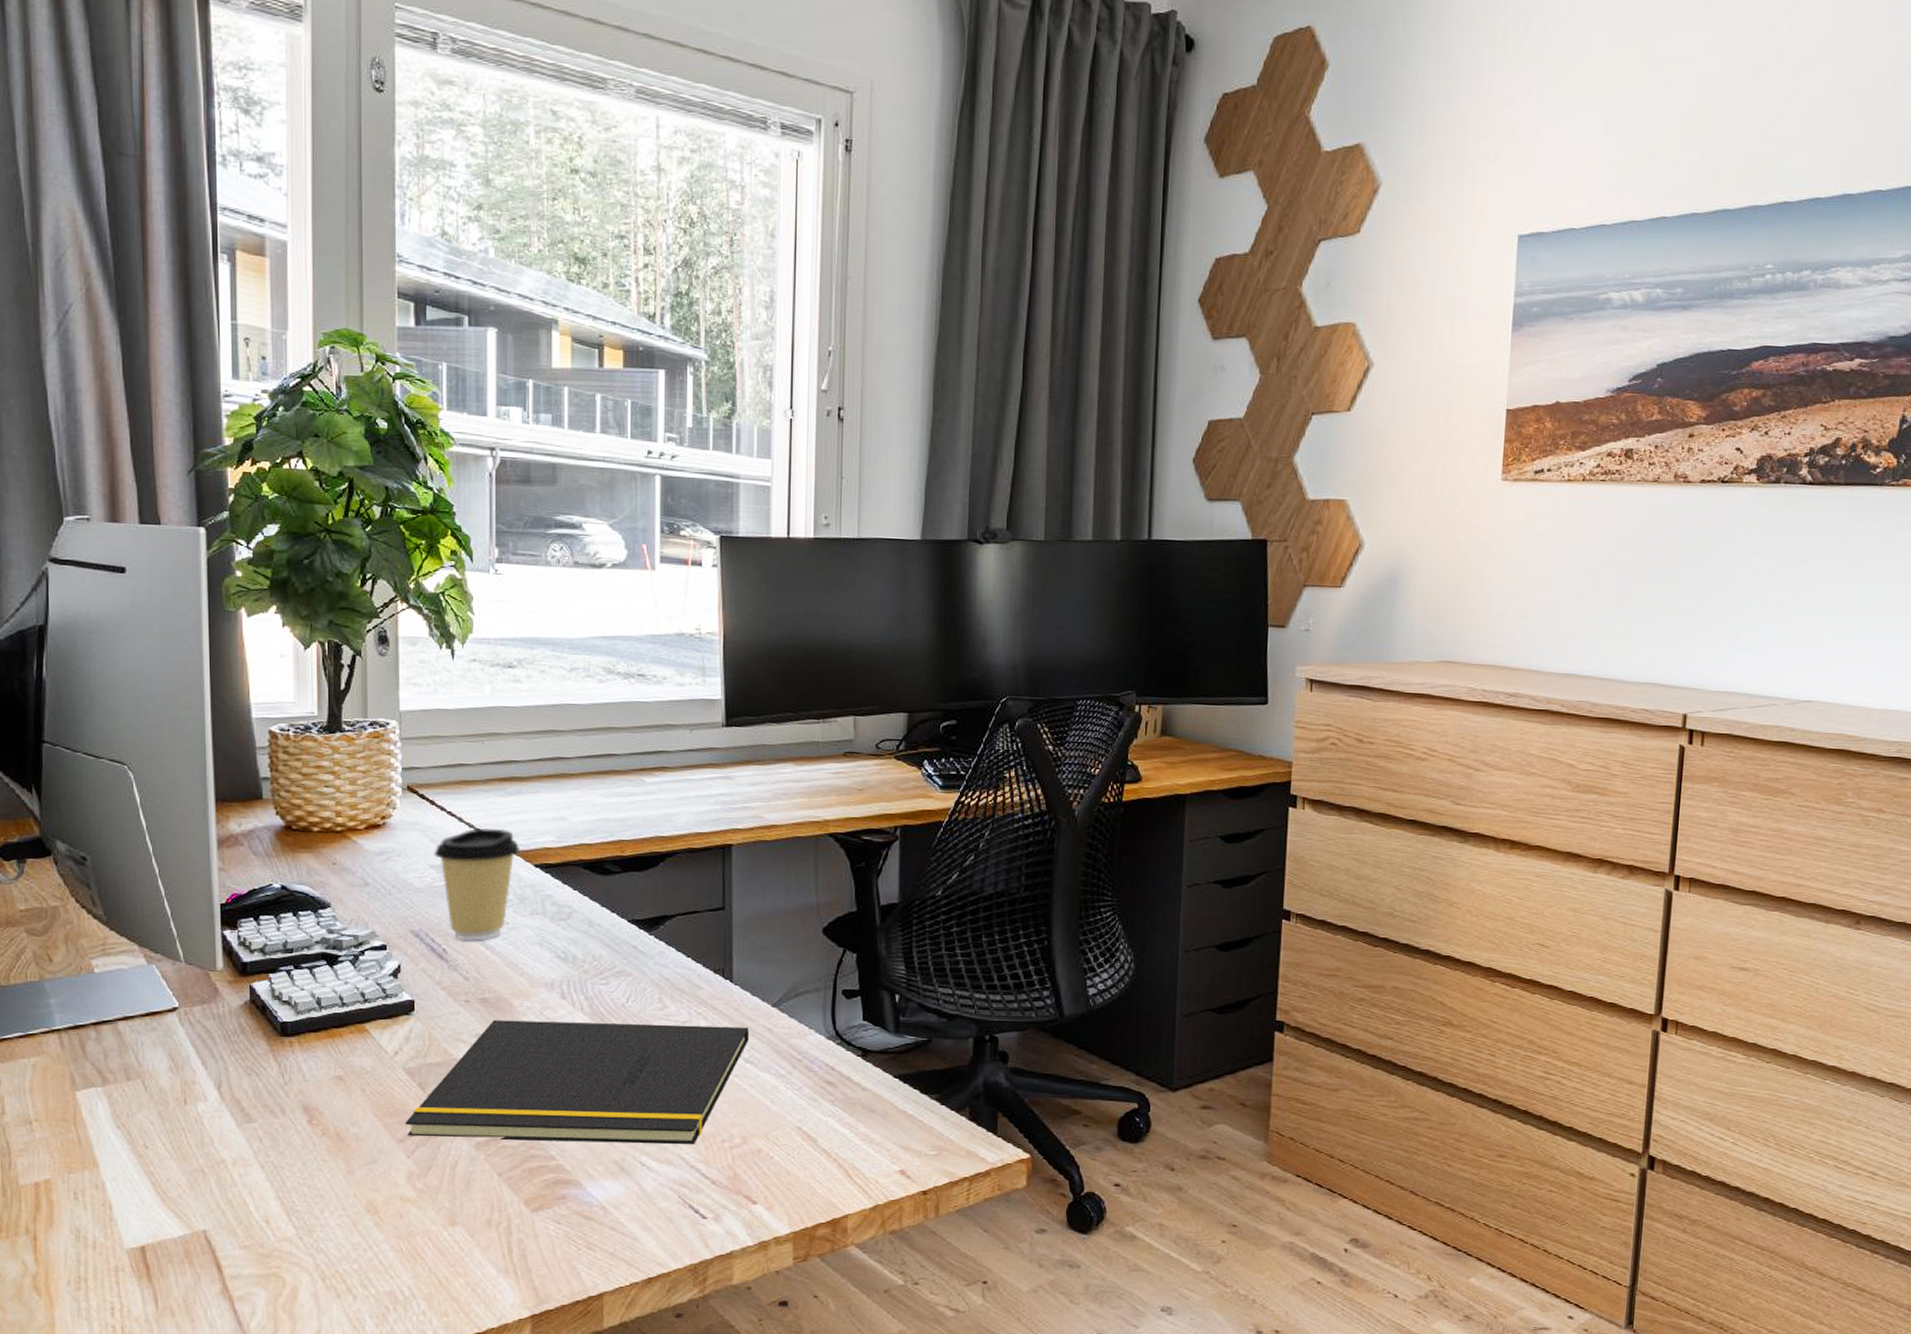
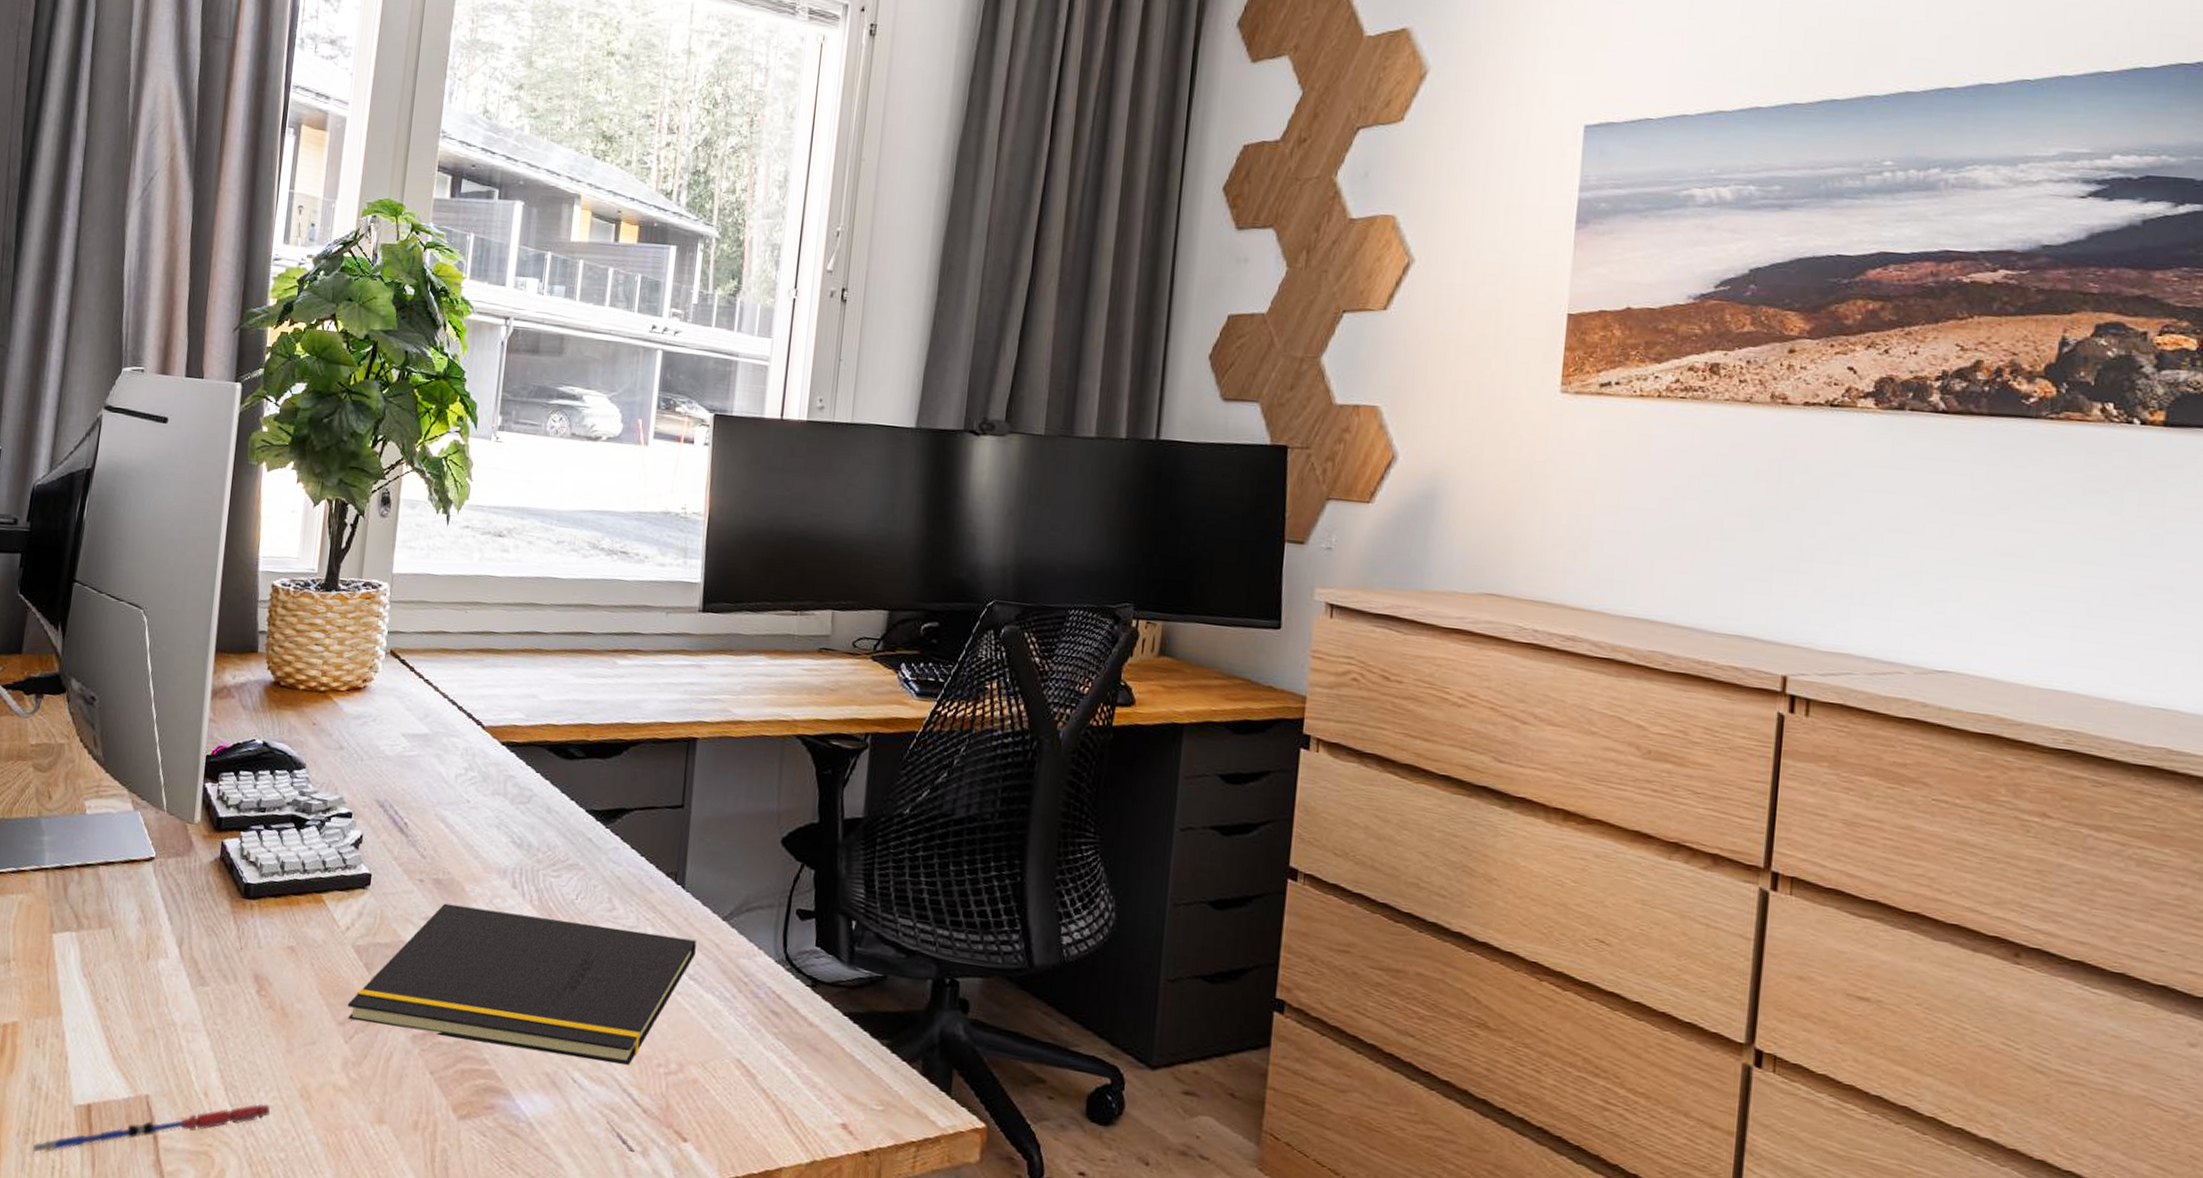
pen: none [87,1223,338,1299] -> present [33,1103,271,1155]
coffee cup: present [434,828,521,941] -> none [407,699,490,817]

